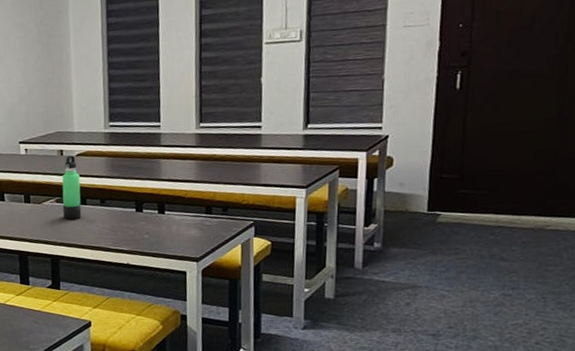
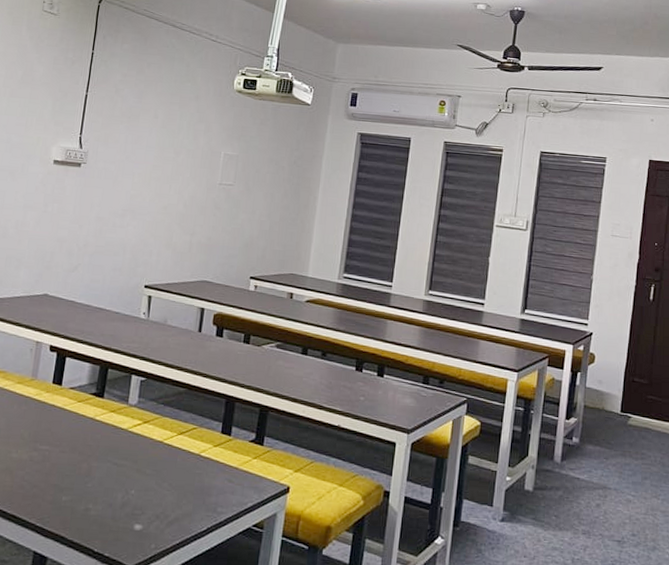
thermos bottle: present [62,155,82,220] -> none [281,300,306,369]

